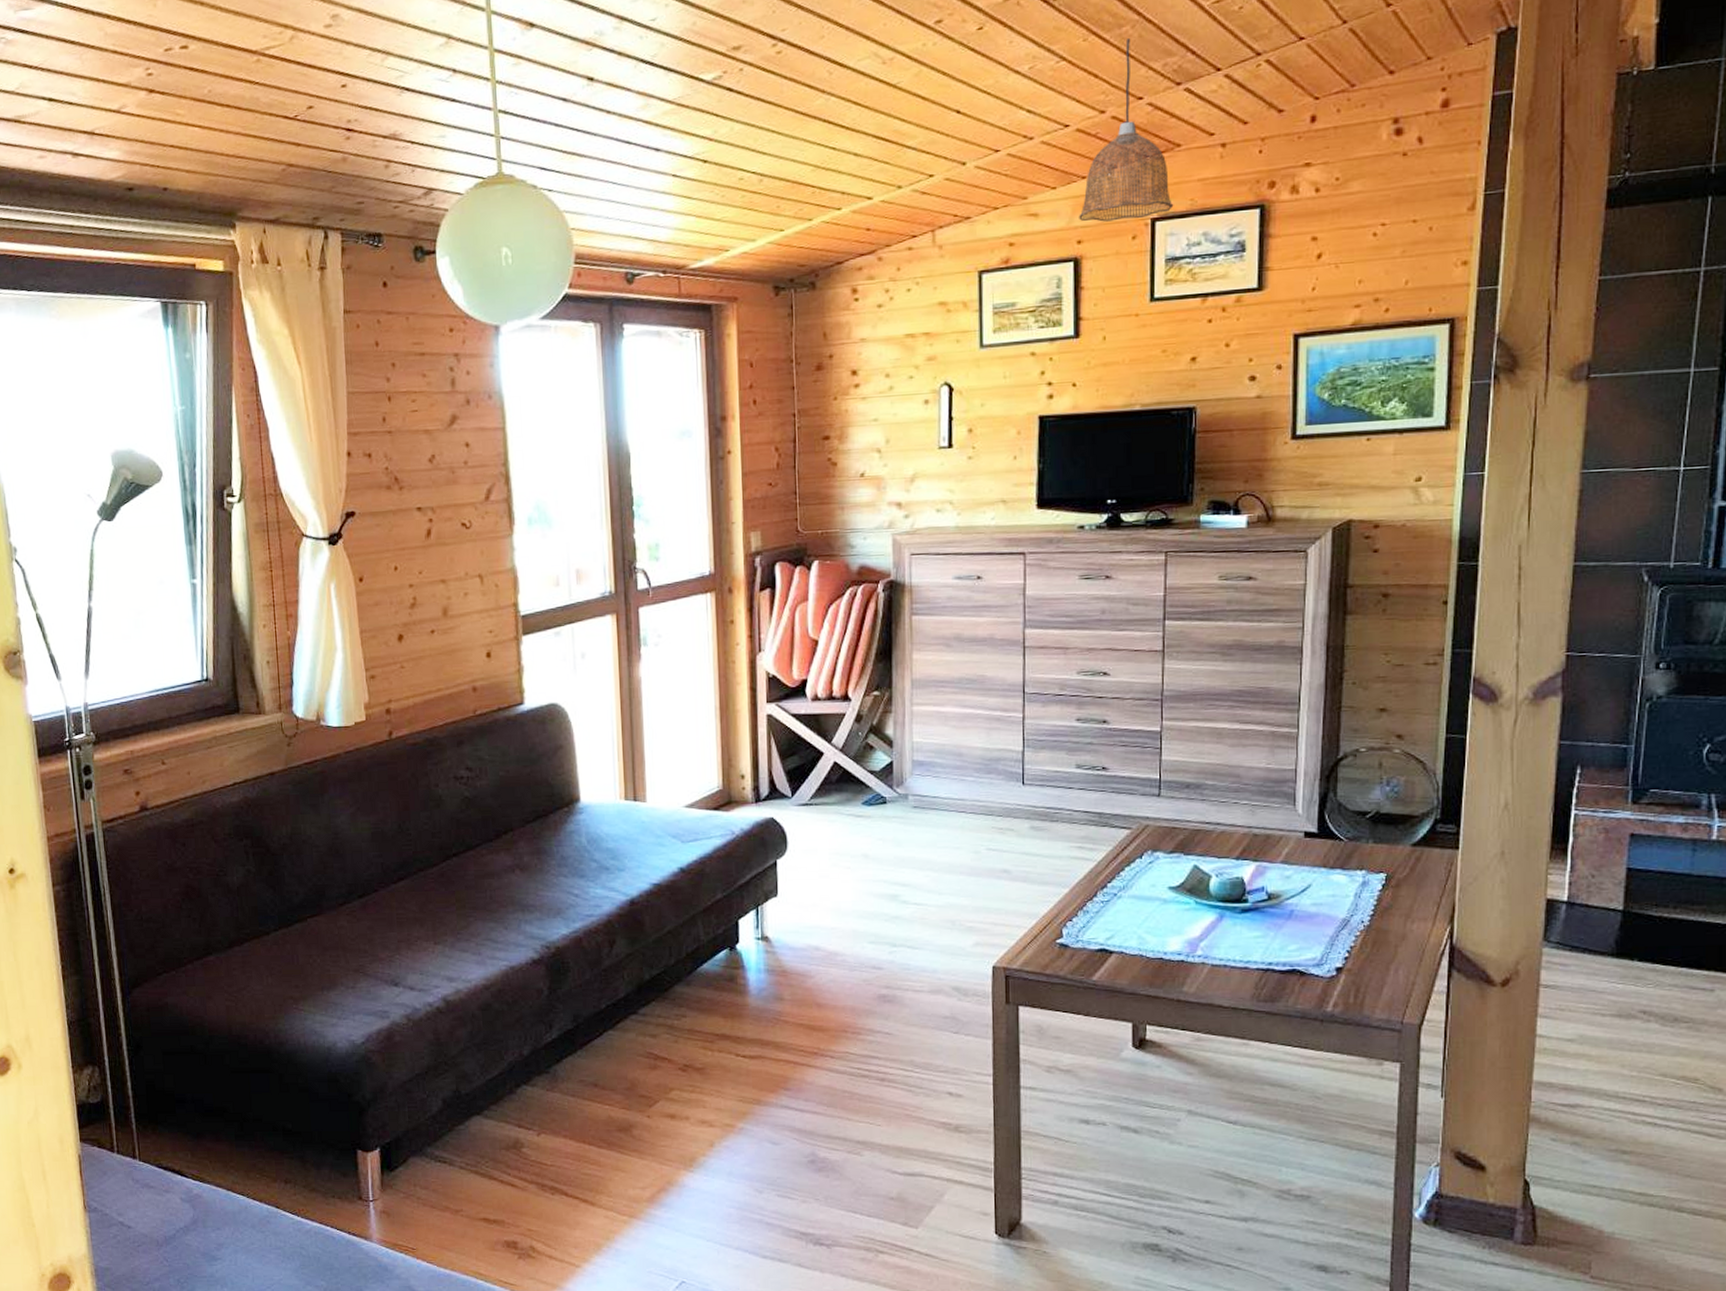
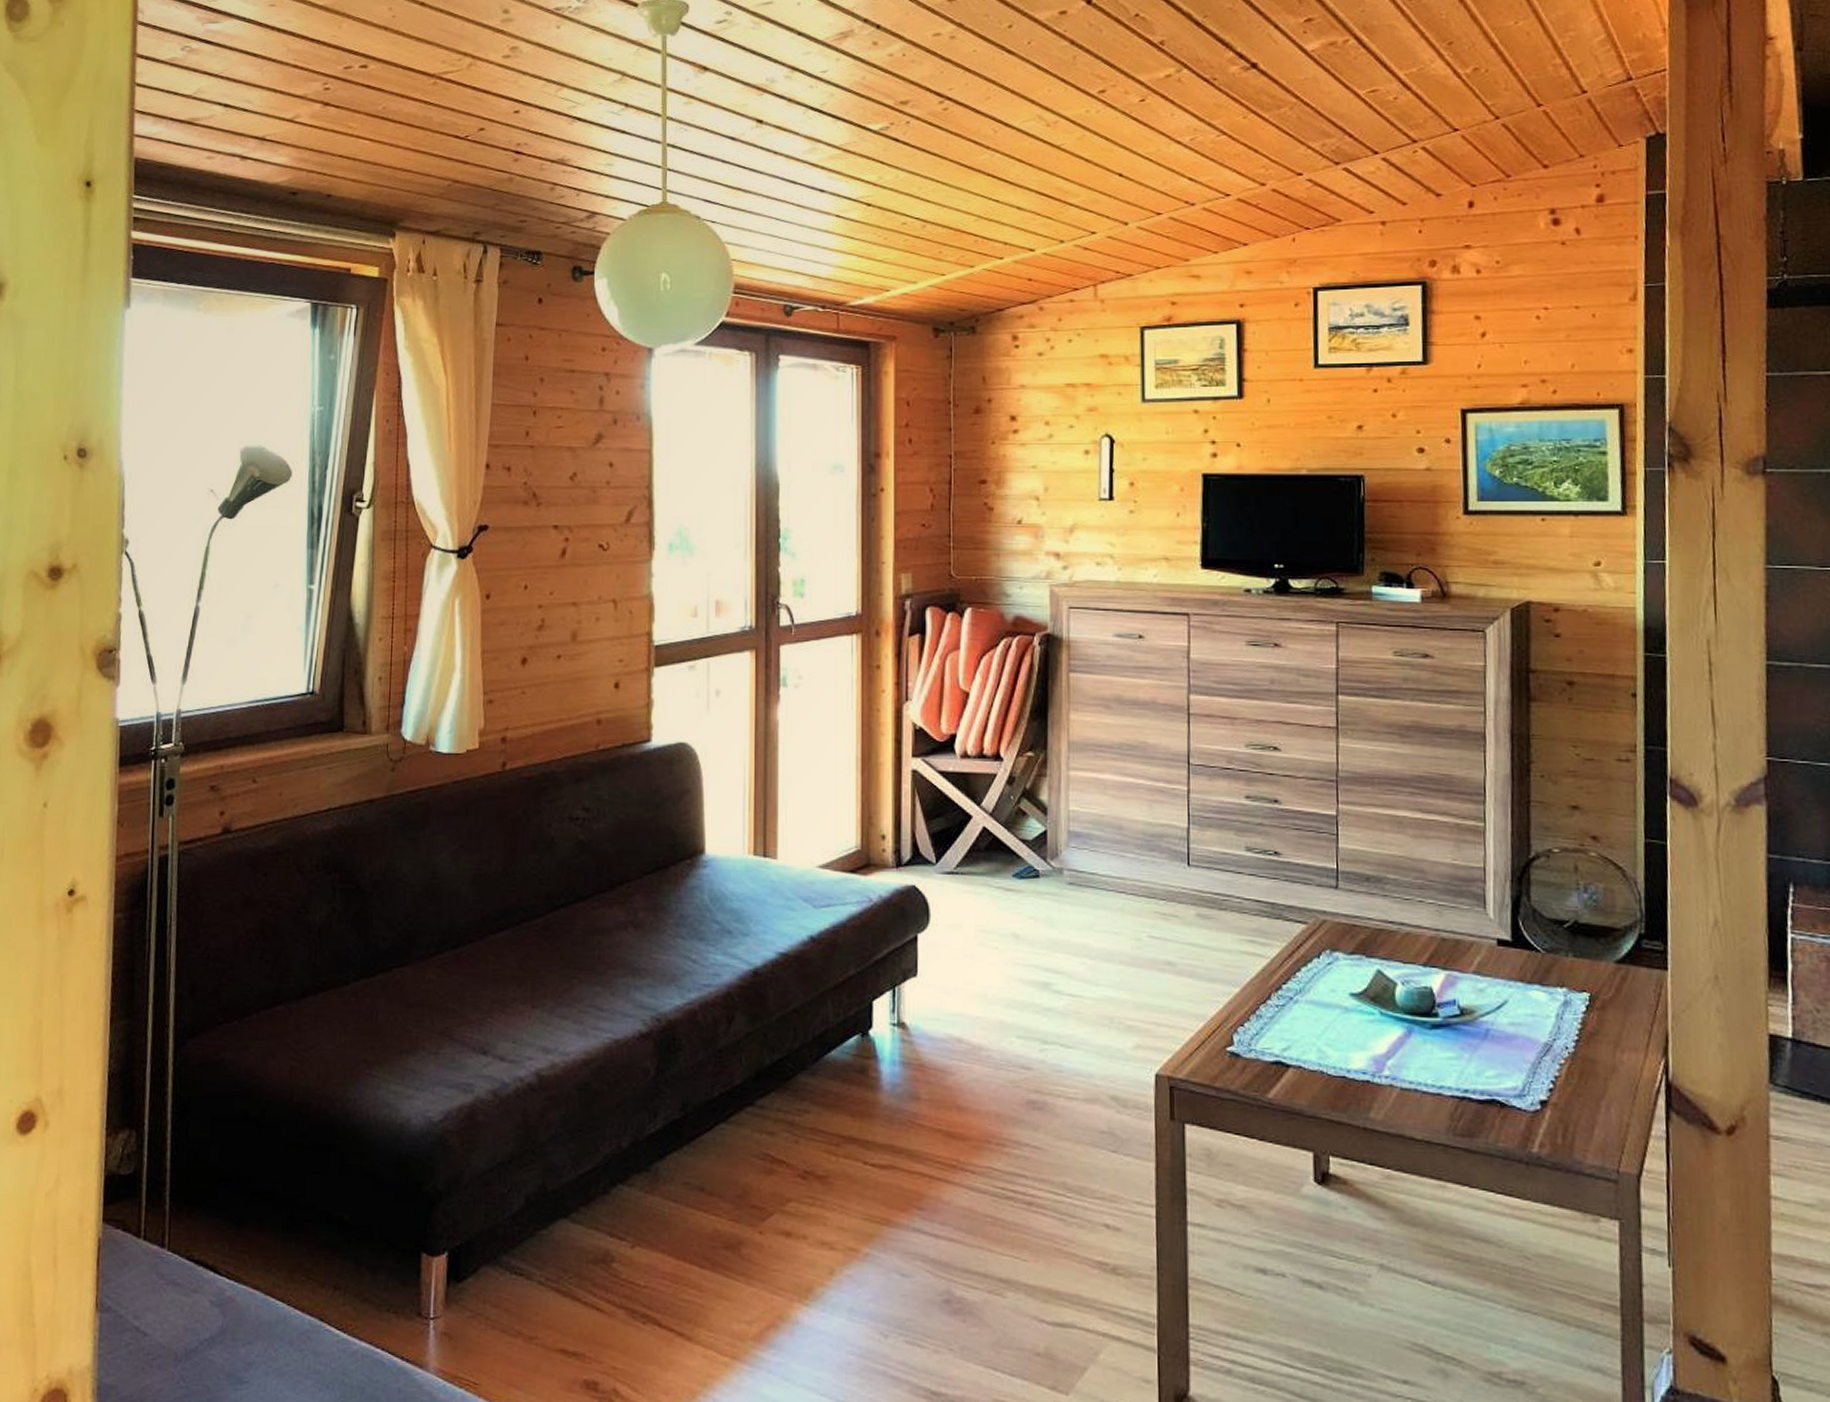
pendant lamp: present [1079,39,1174,222] -> none [1241,119,1336,288]

